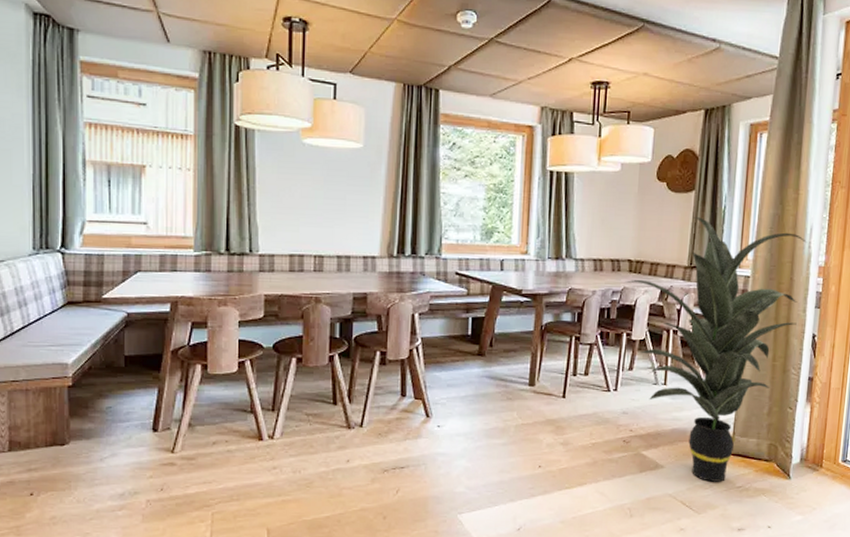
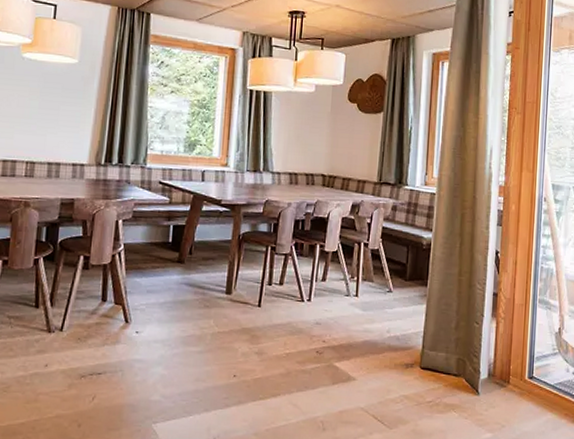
indoor plant: present [625,217,807,482] -> none [318,136,487,396]

